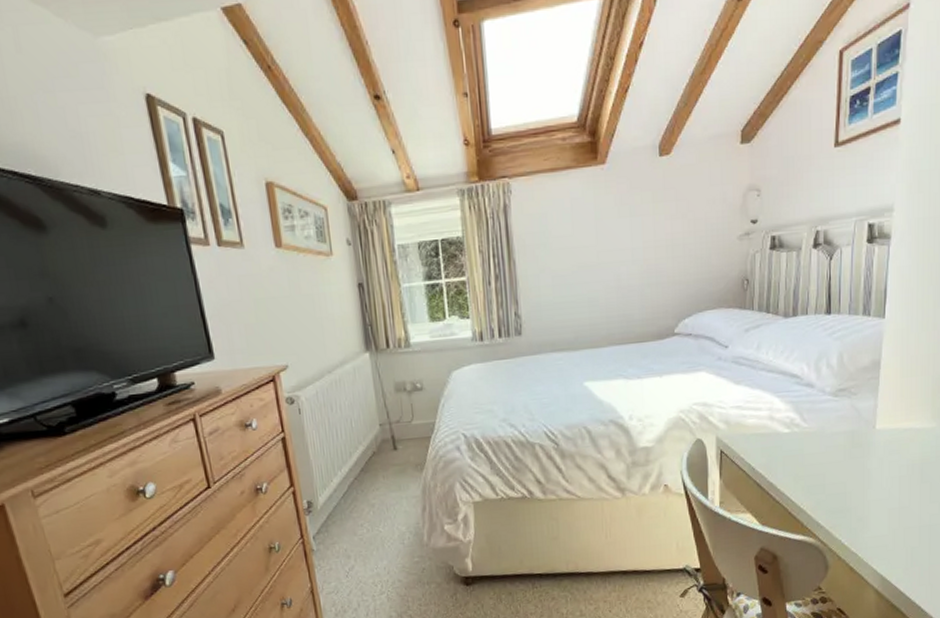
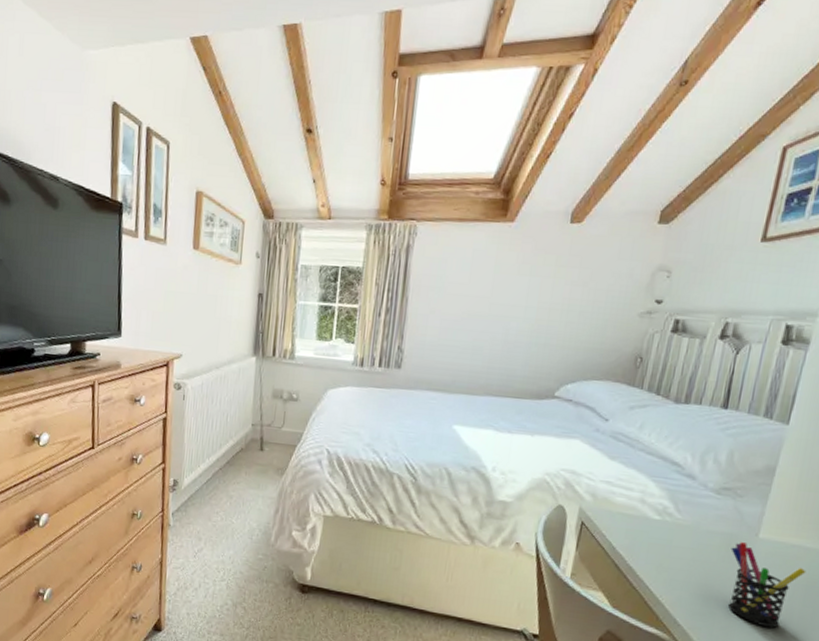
pen holder: none [854,436,920,510] -> present [728,542,807,628]

